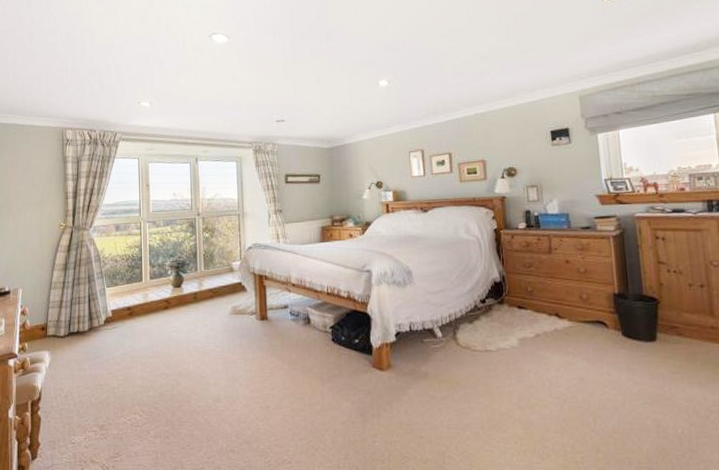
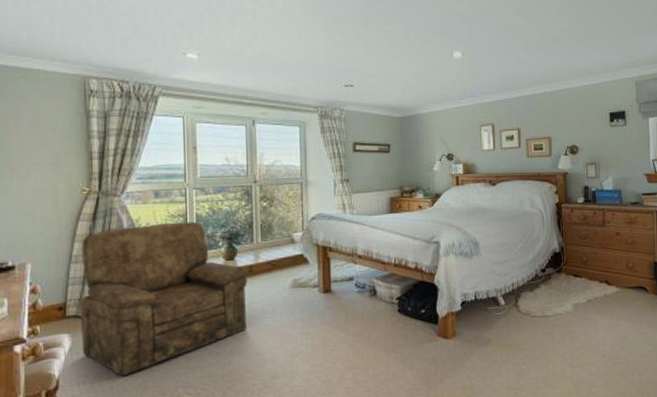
armchair: none [58,252,193,392] -> present [80,221,248,377]

